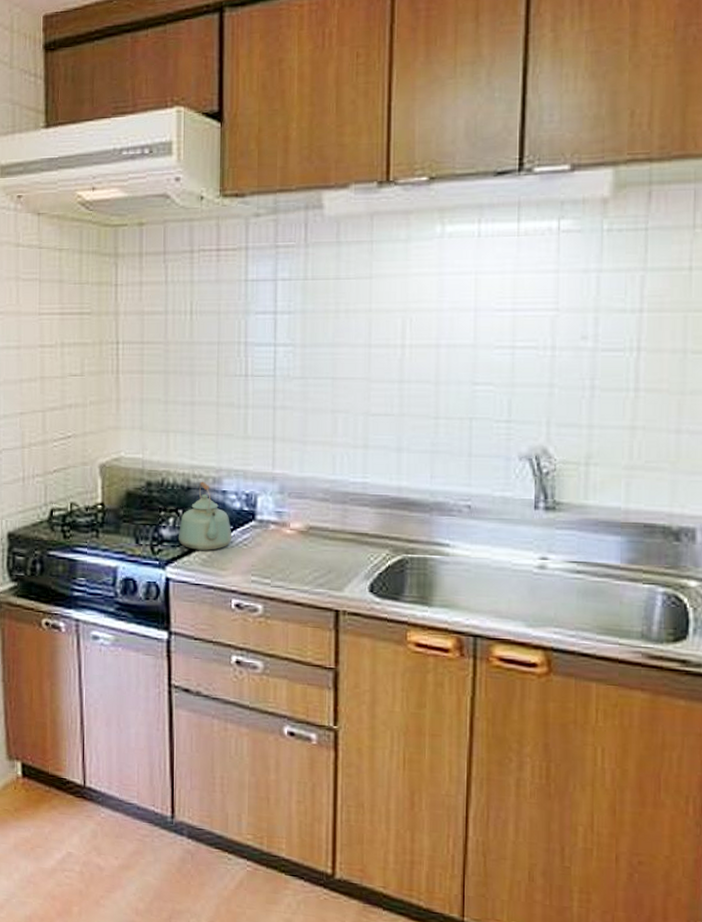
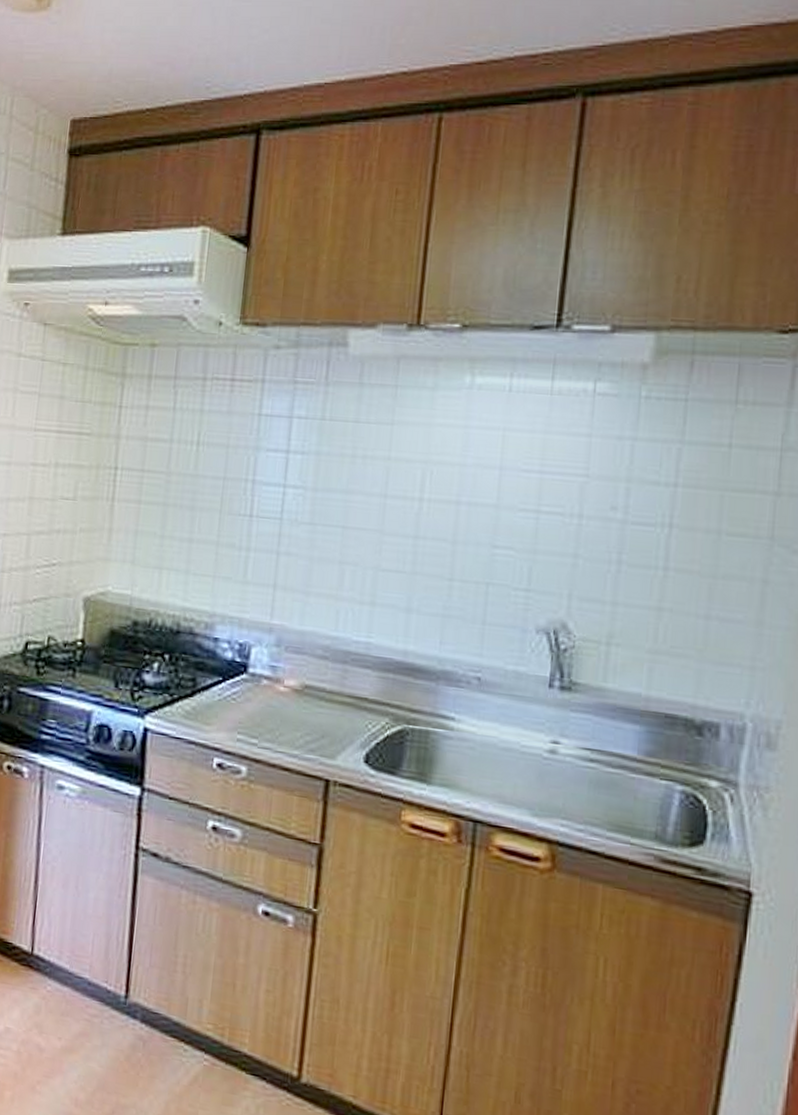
kettle: present [179,481,232,551] -> none [162,625,221,702]

